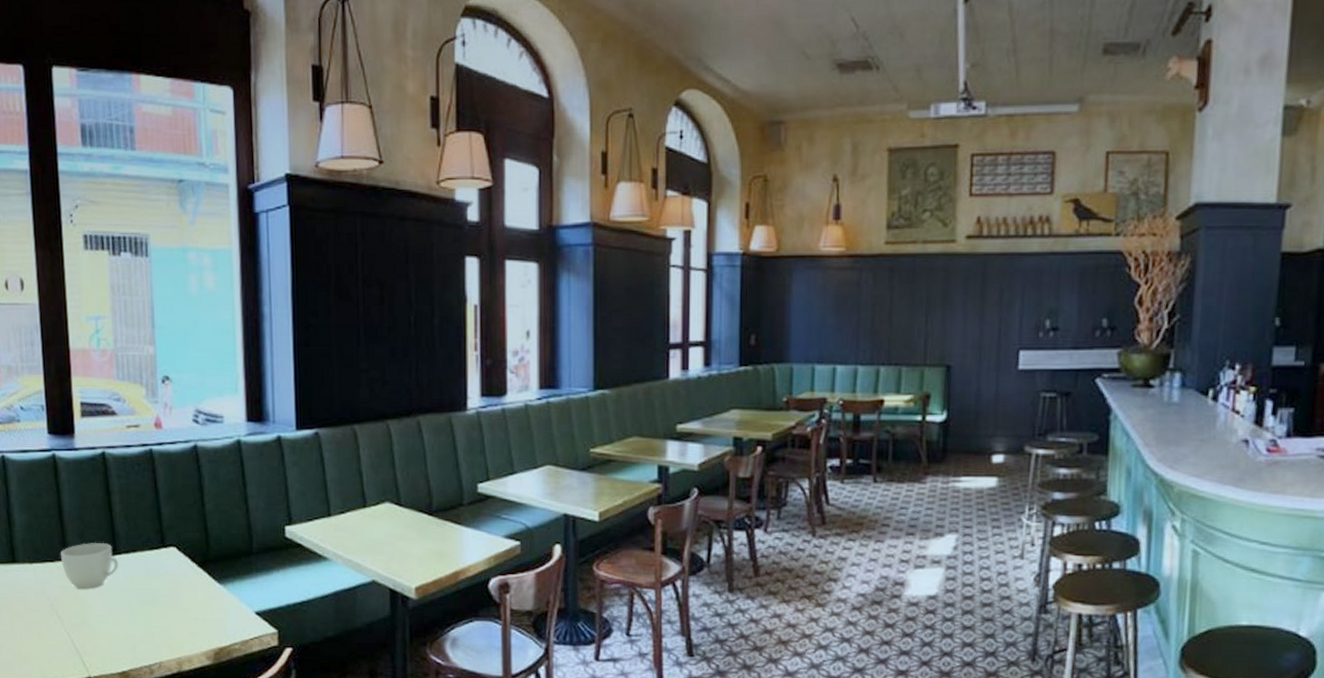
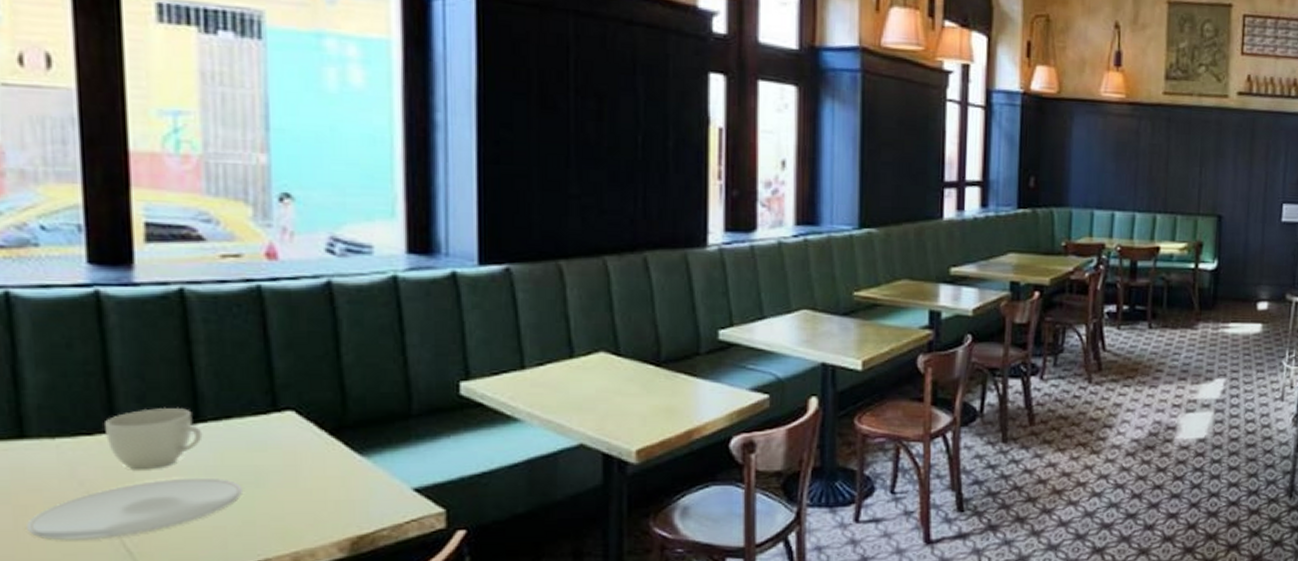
plate: none [17,596,145,640] -> present [25,477,244,541]

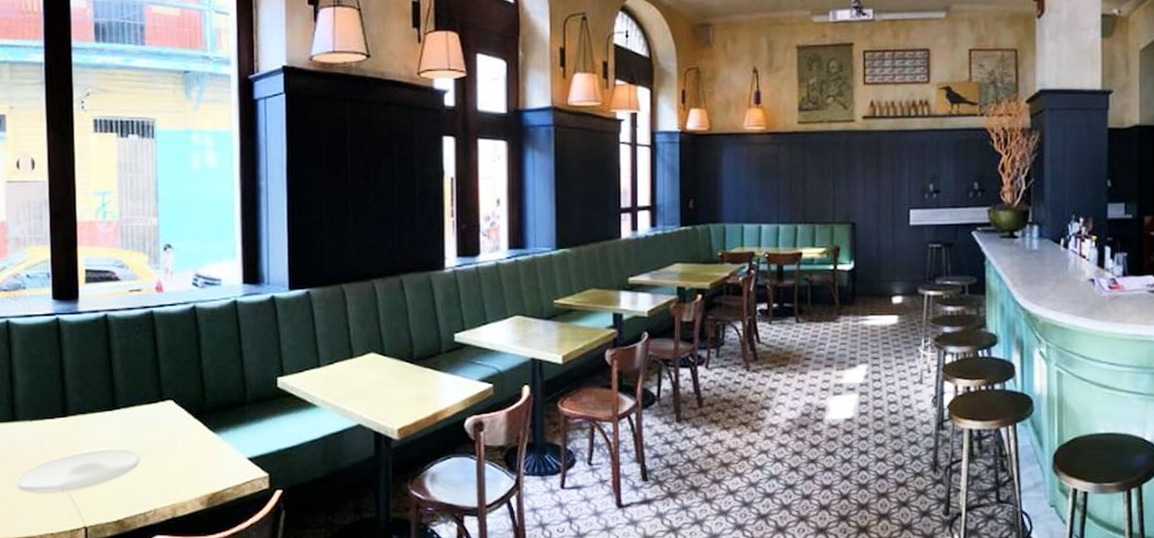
cup: present [103,407,203,469] -> none [60,398,118,443]

